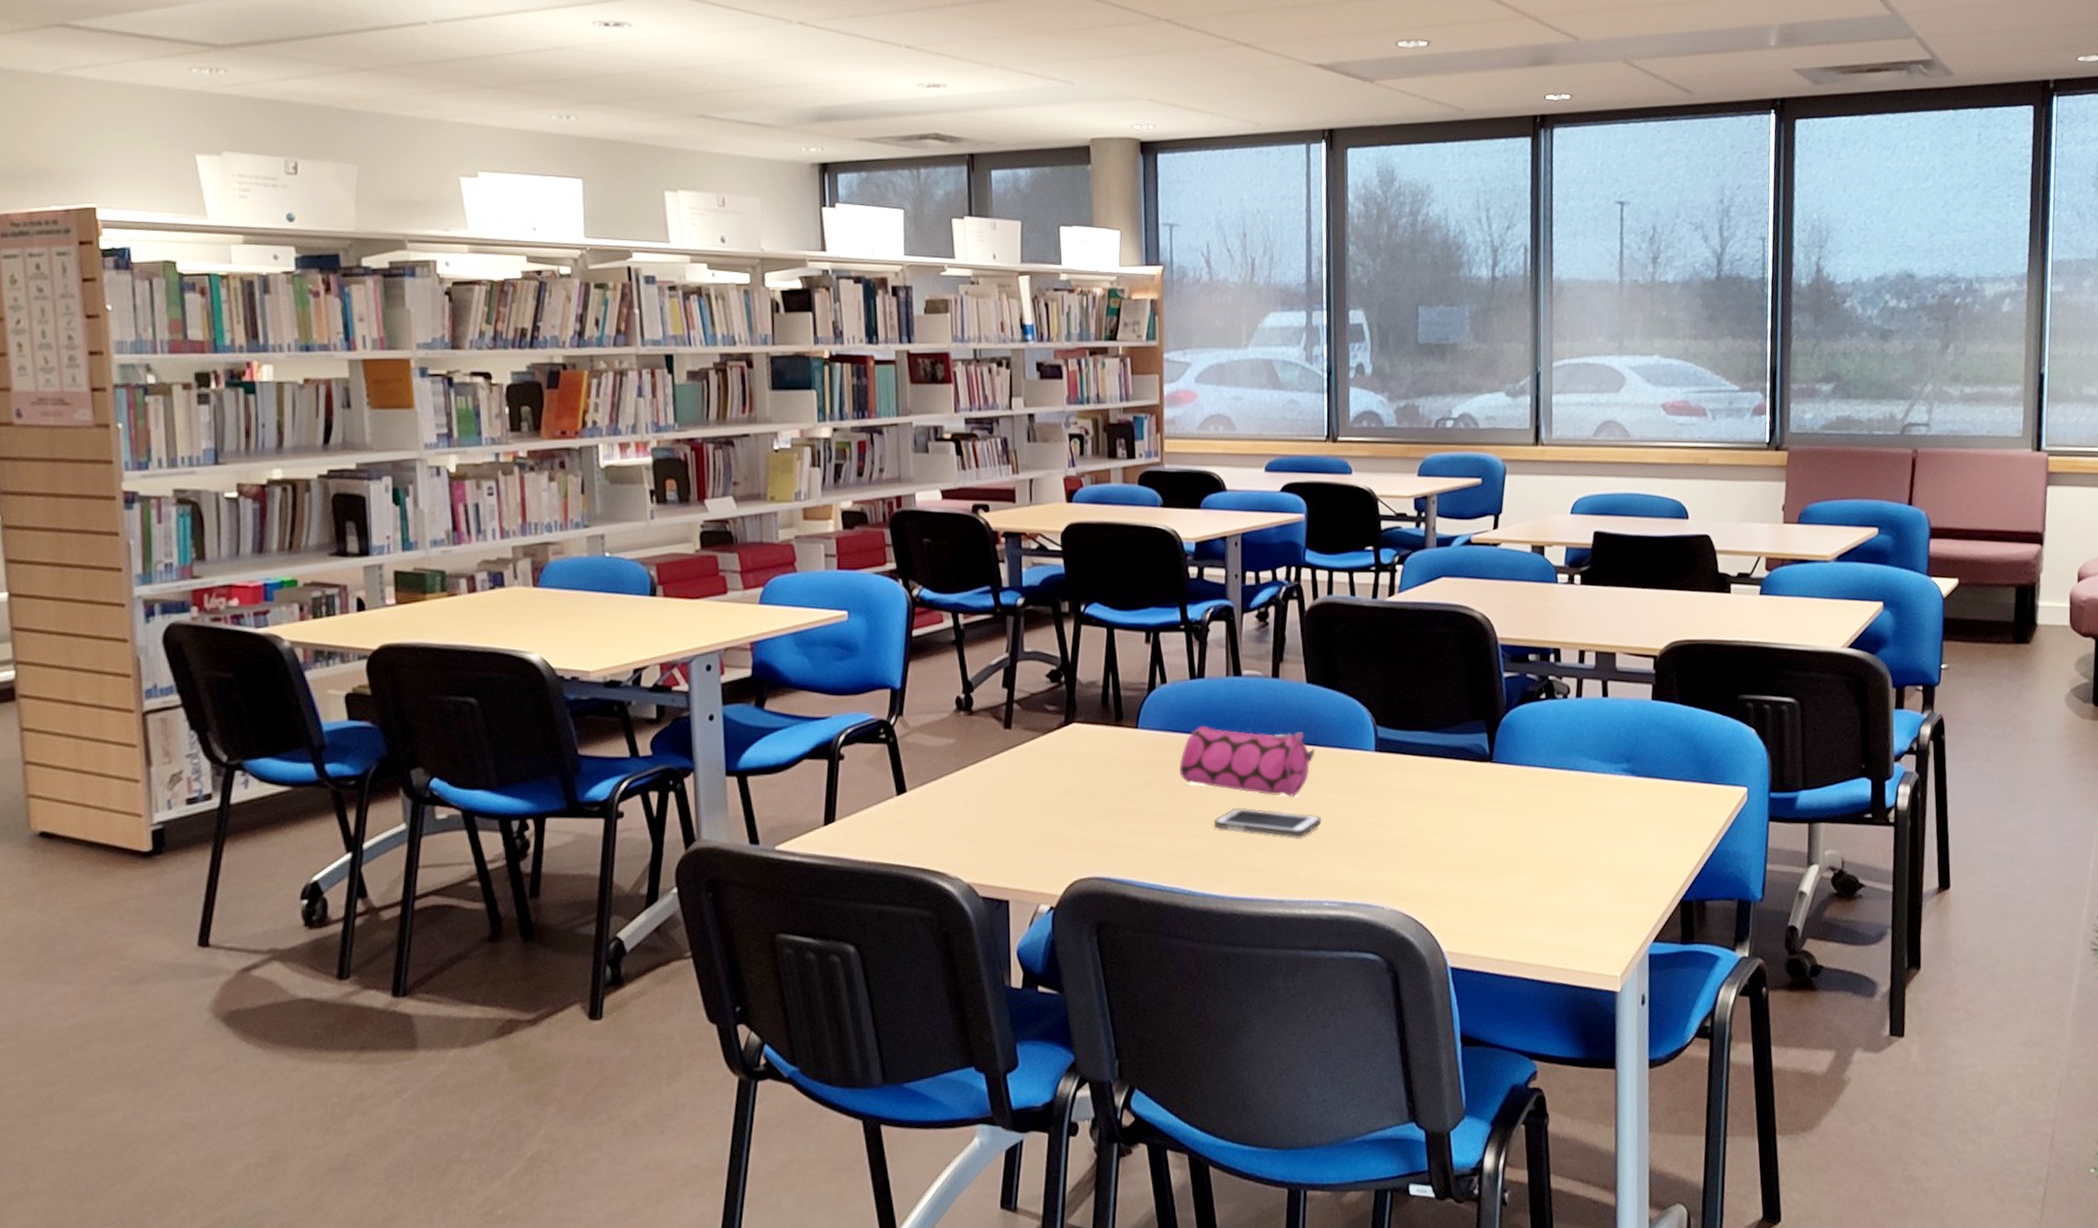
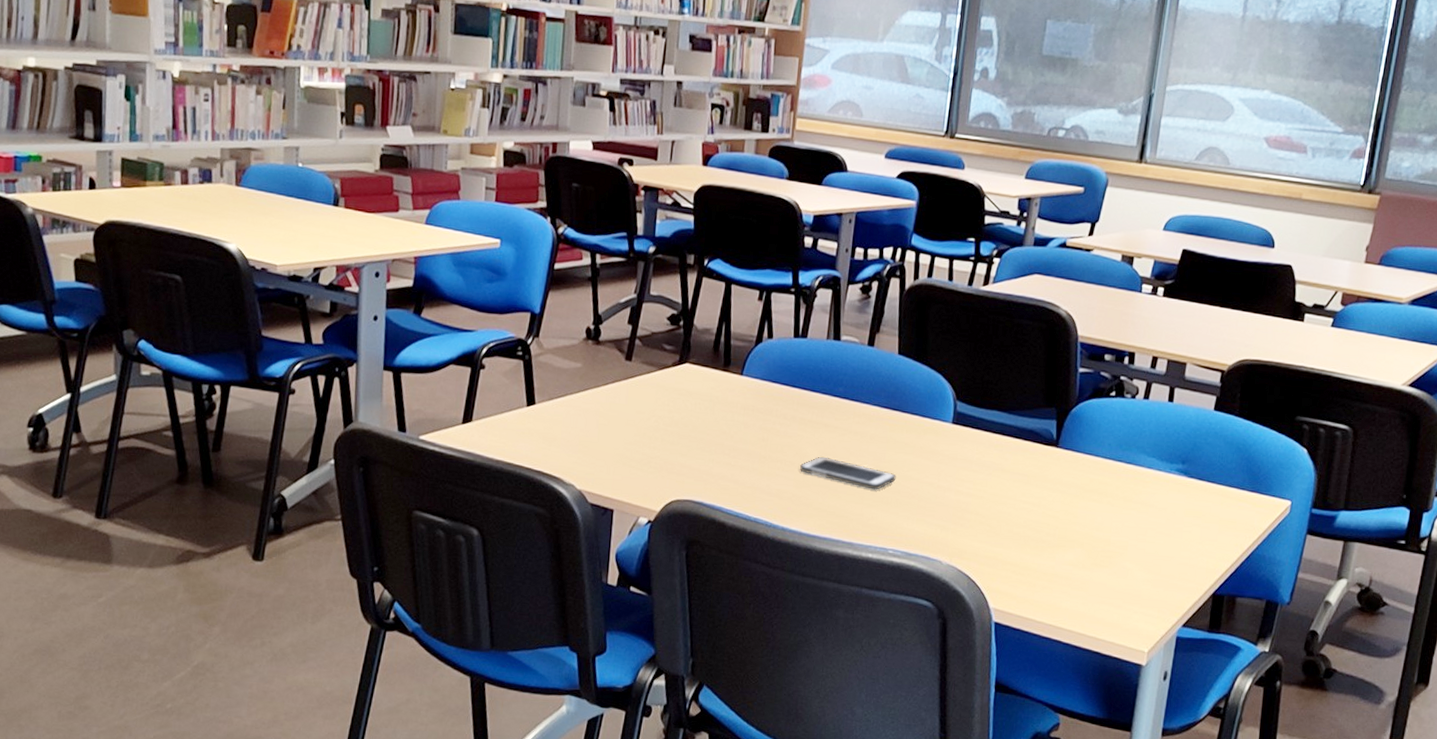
pencil case: present [1179,726,1315,797] -> none [775,381,898,454]

